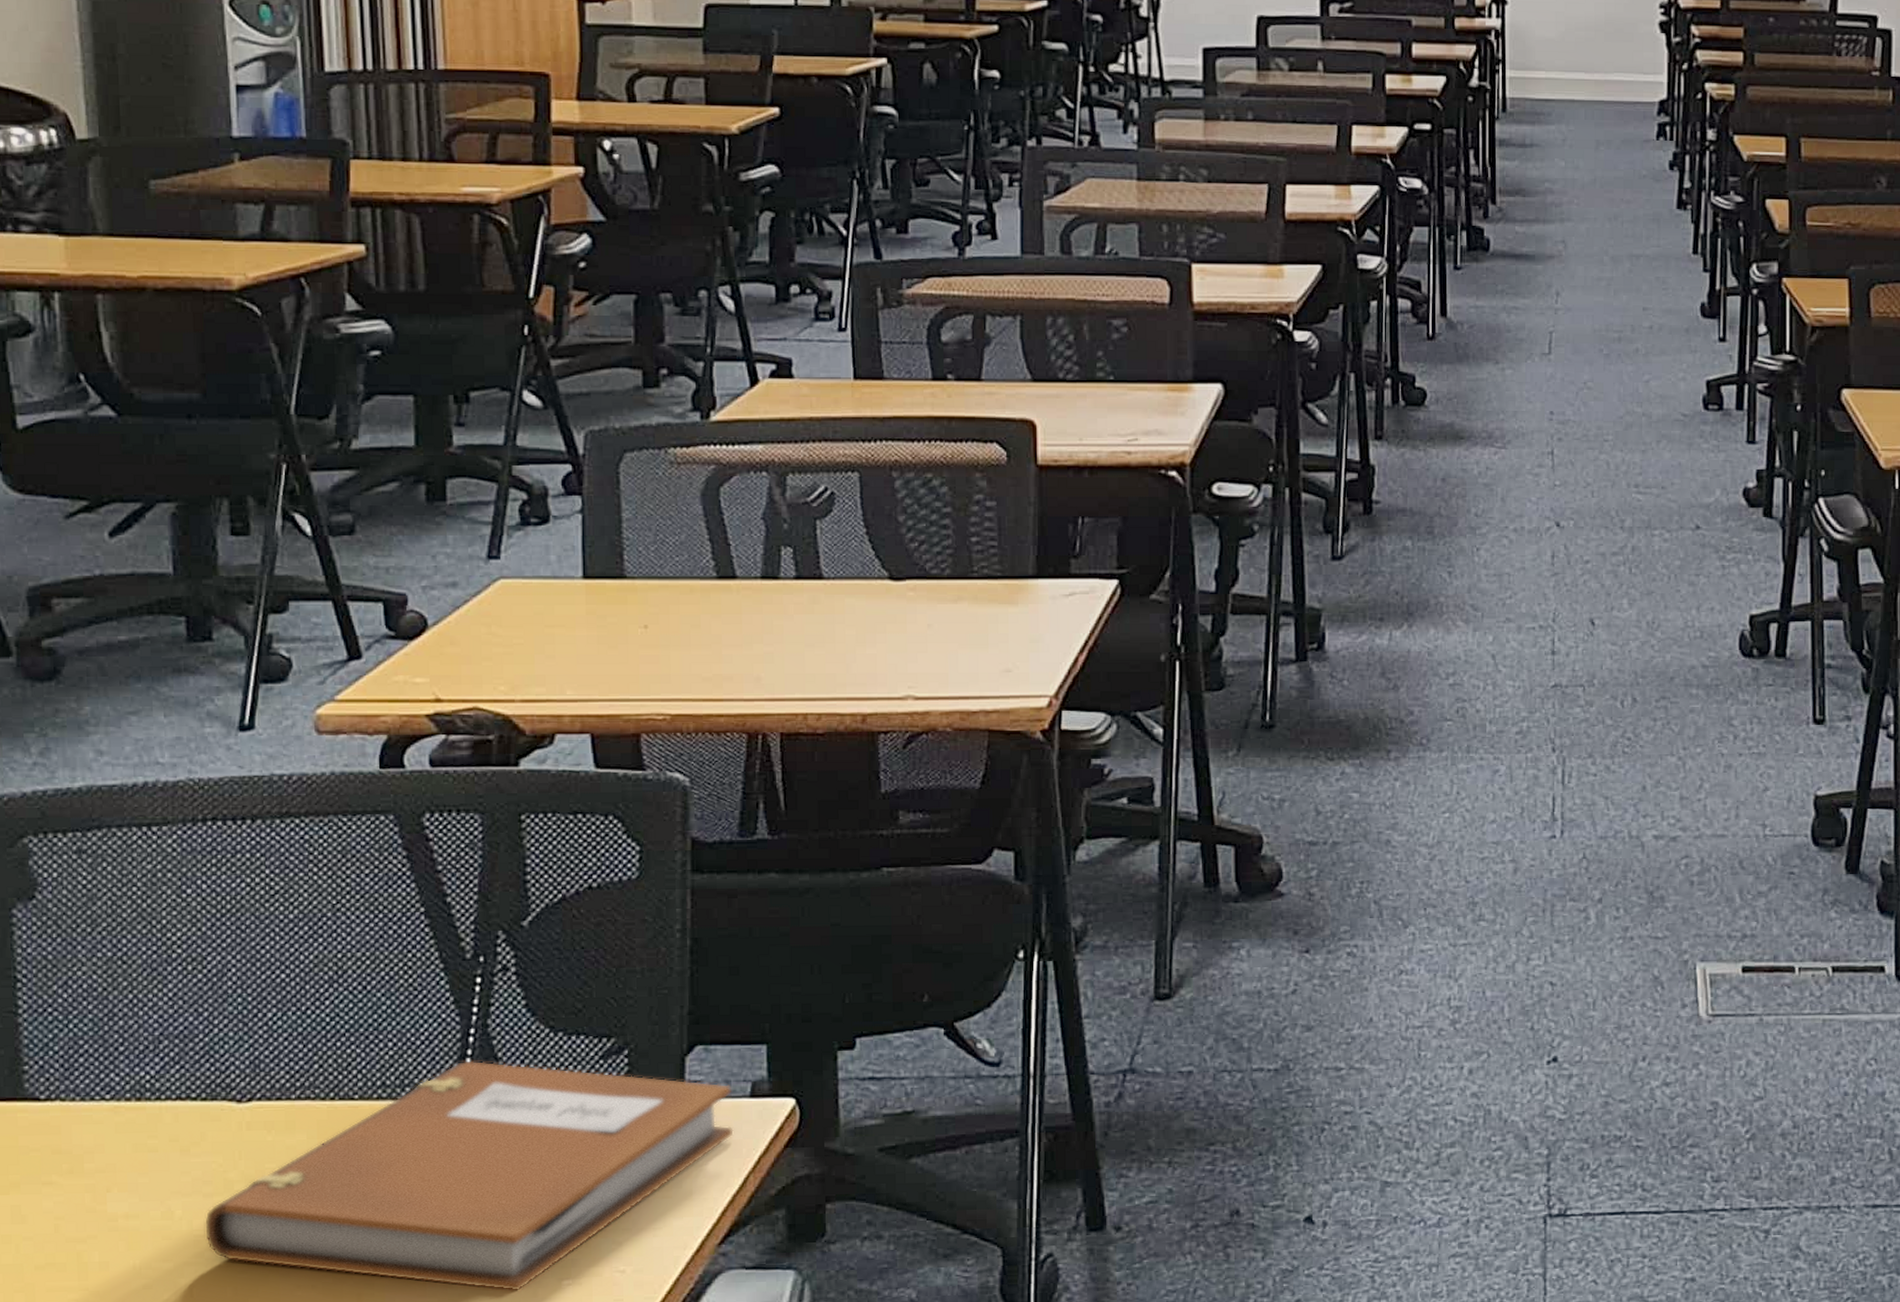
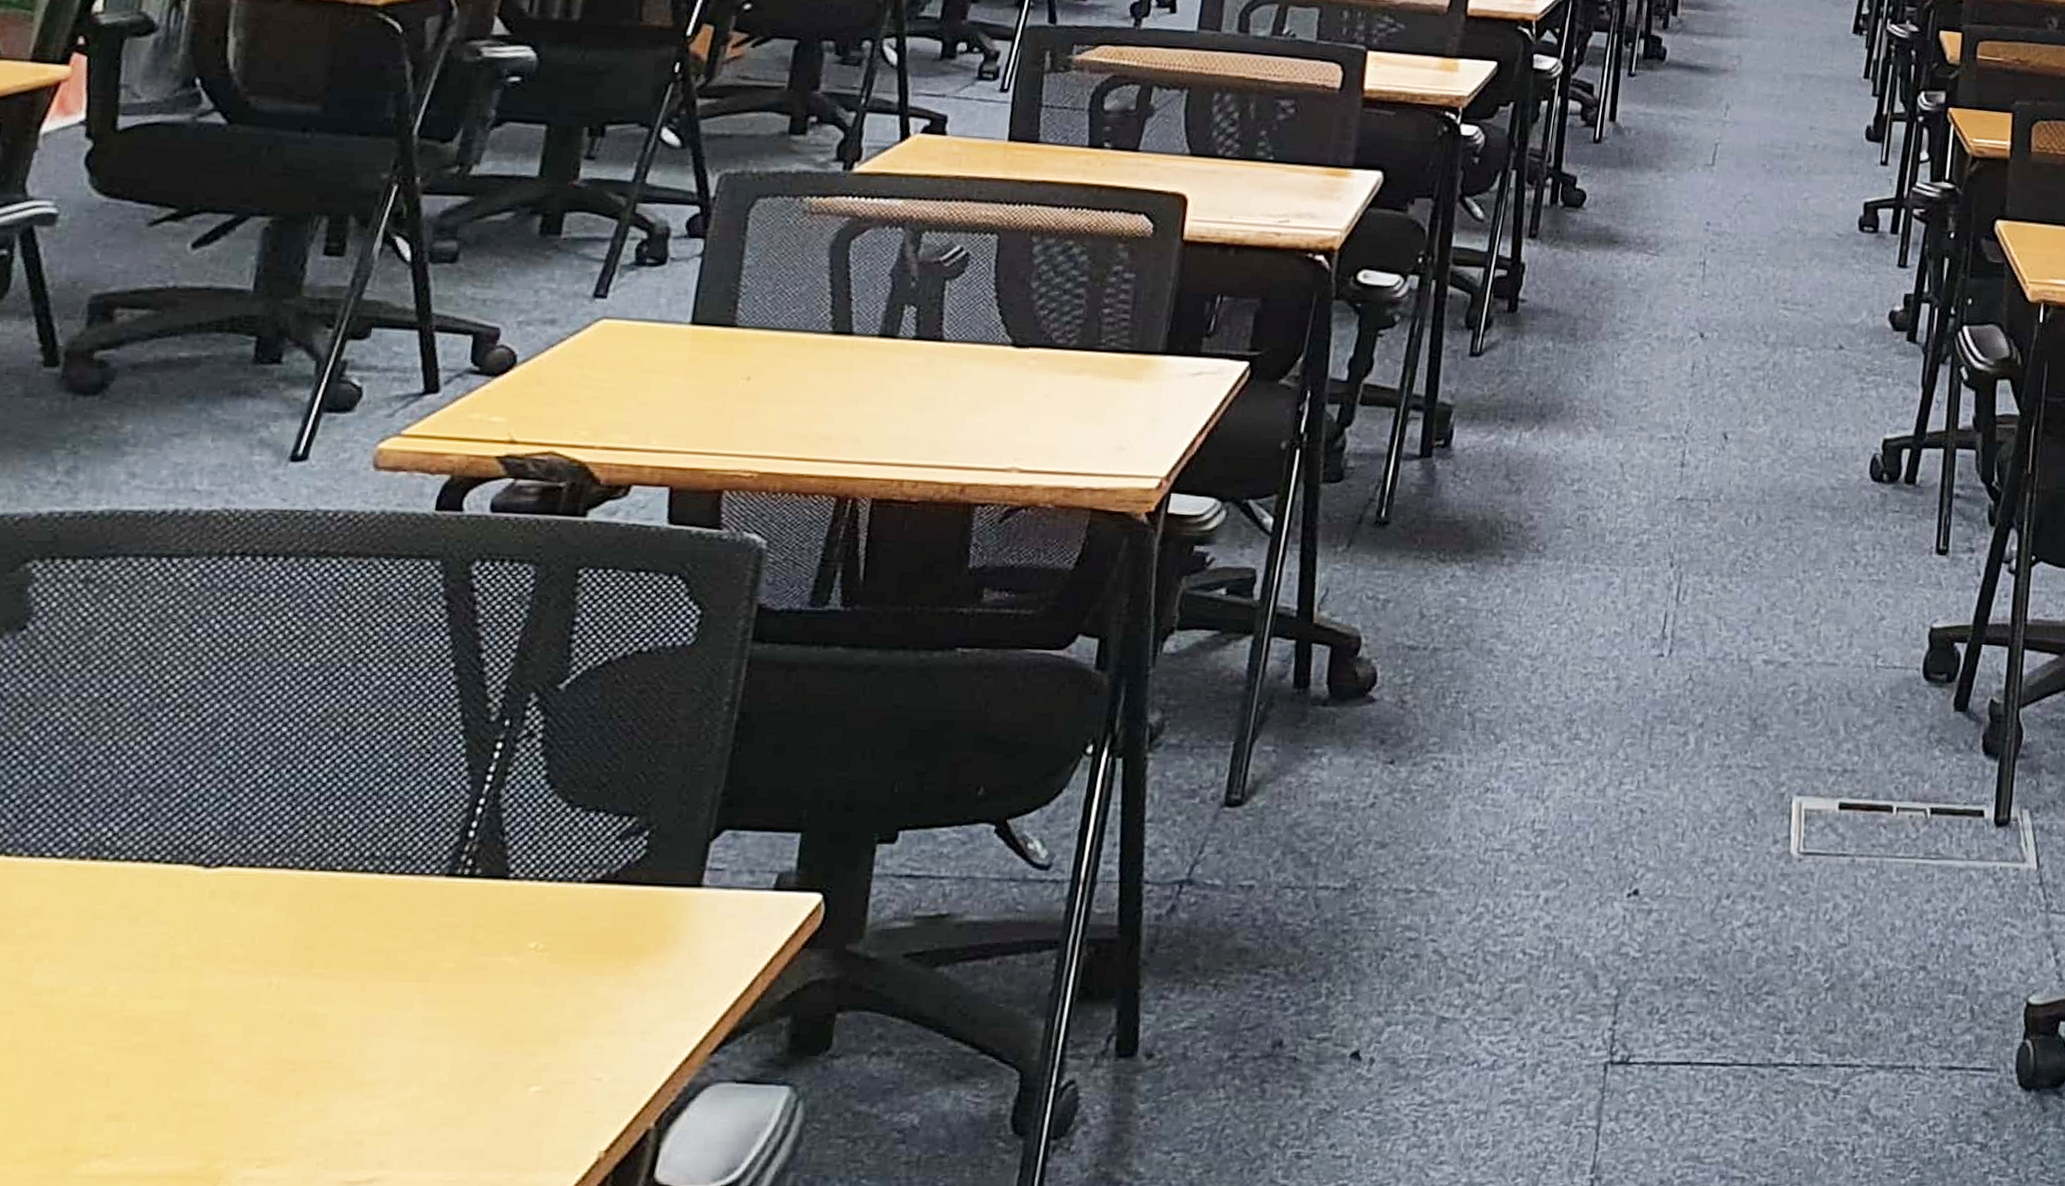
notebook: present [204,1060,734,1291] -> none [136,834,756,1097]

